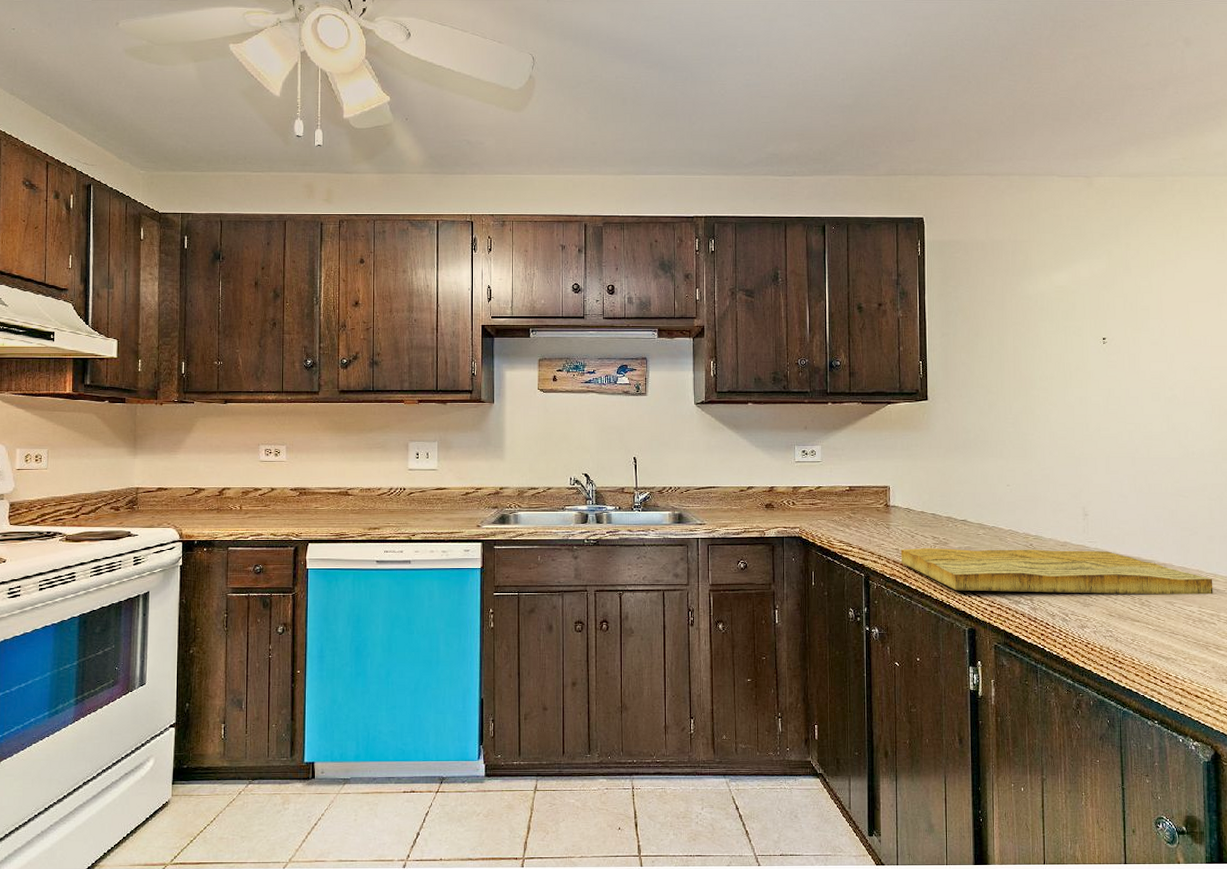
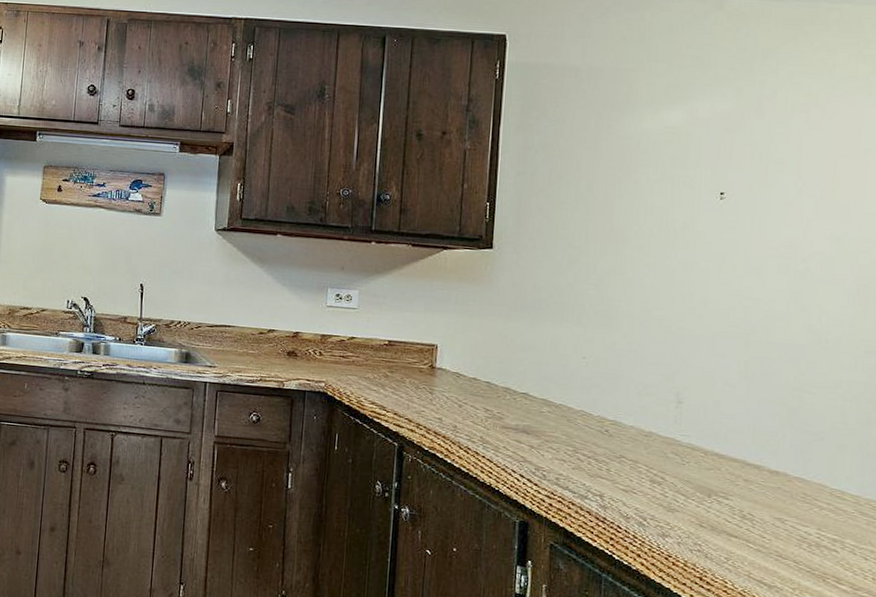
cutting board: present [900,548,1213,595] -> none [443,419,839,516]

